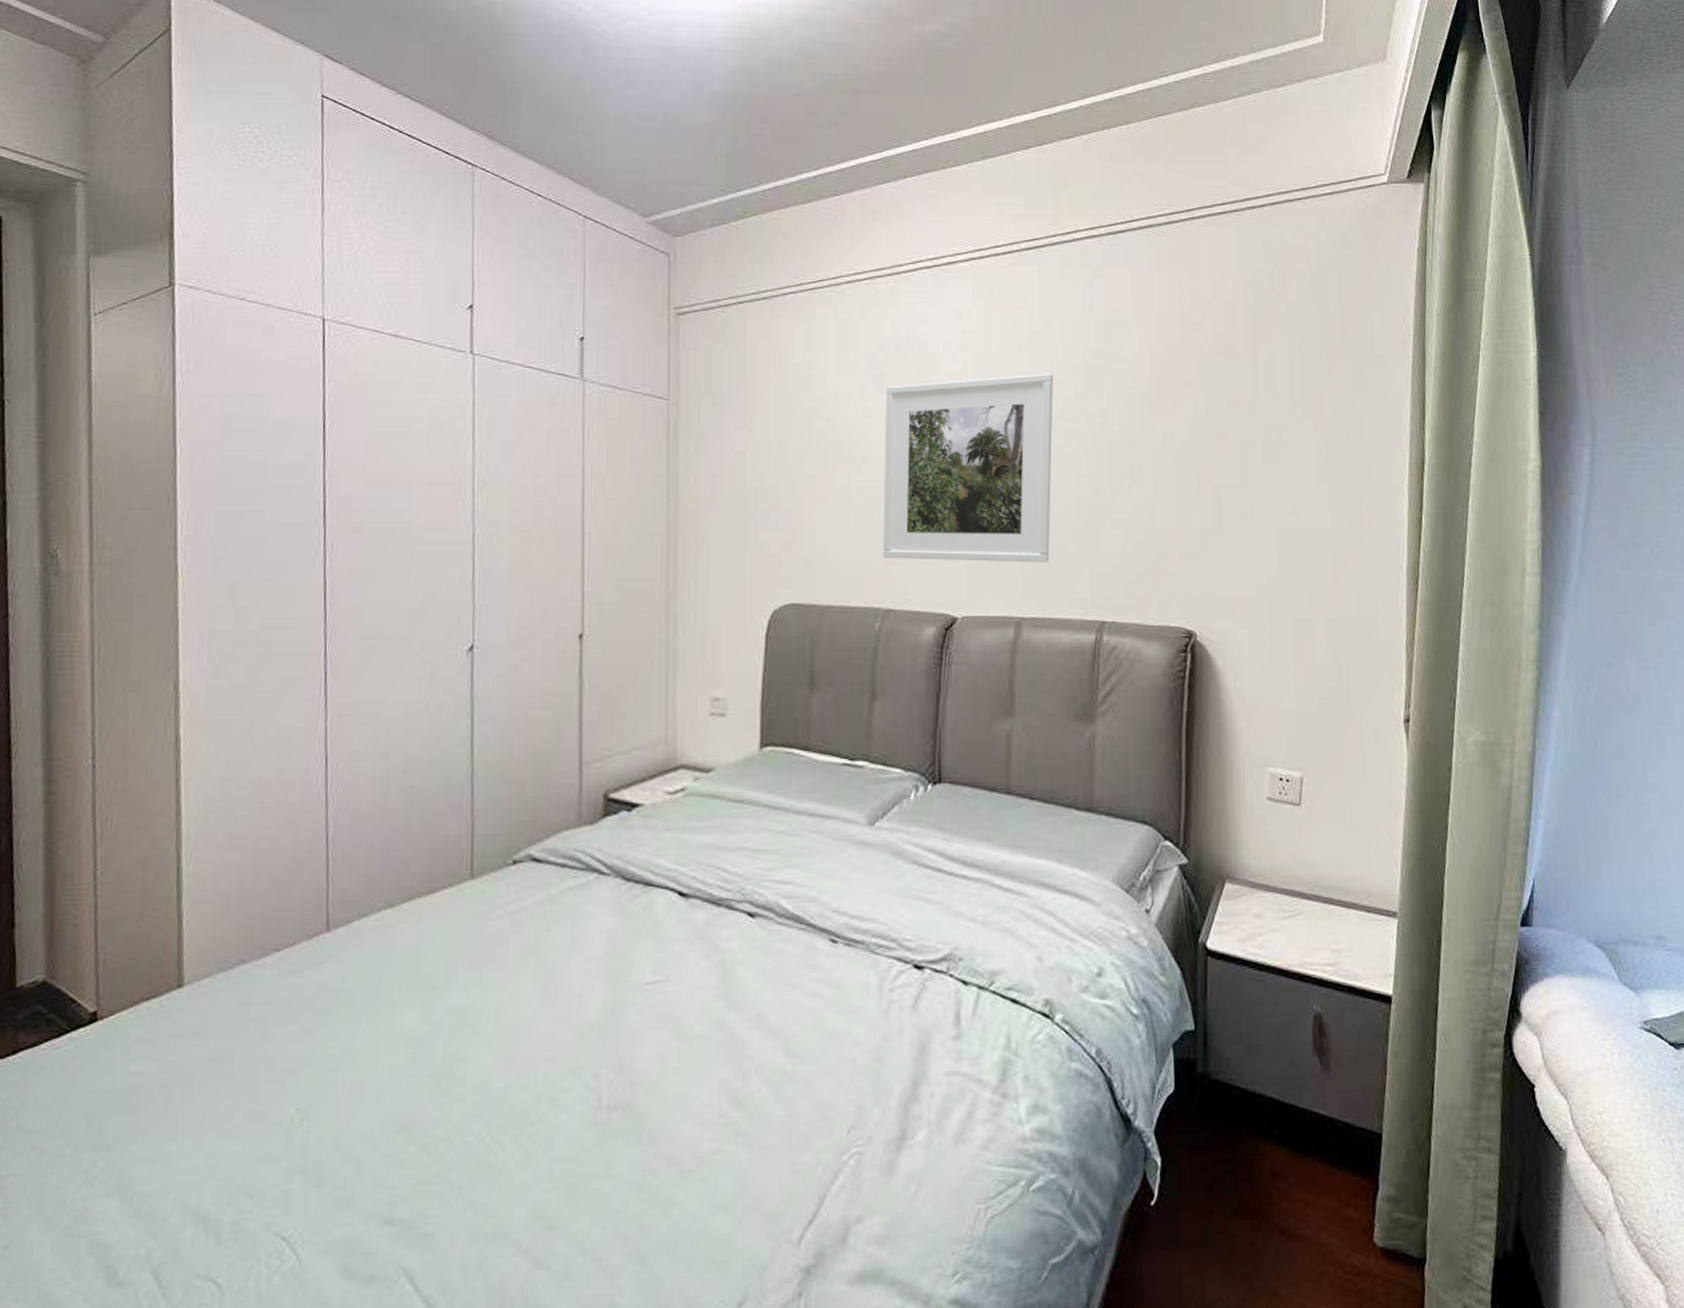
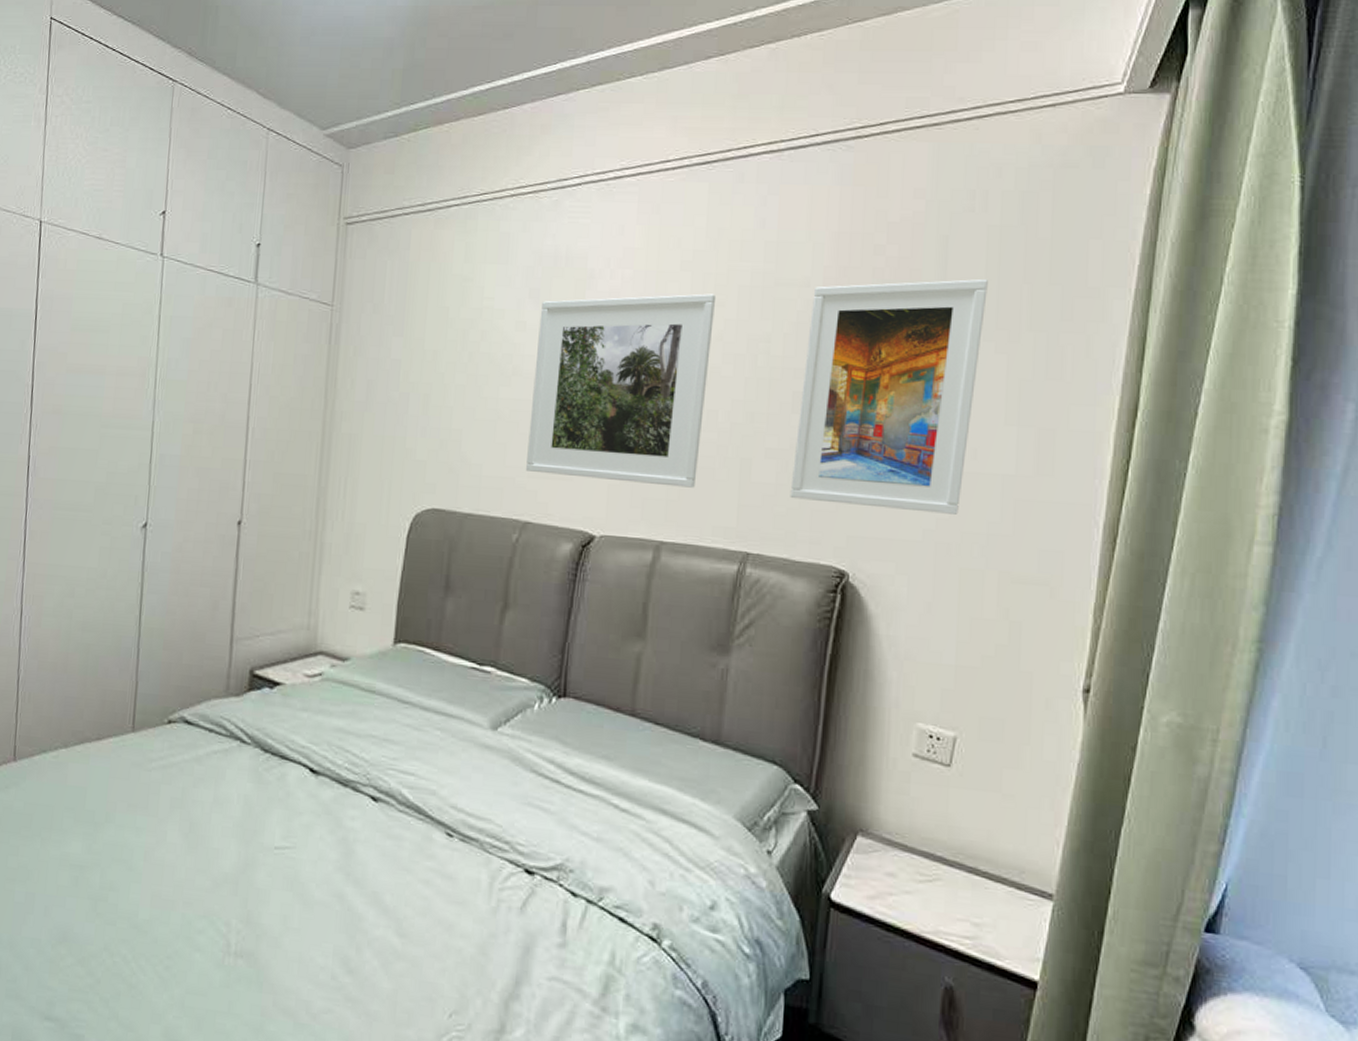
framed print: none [1137,351,1293,569] -> present [790,278,988,515]

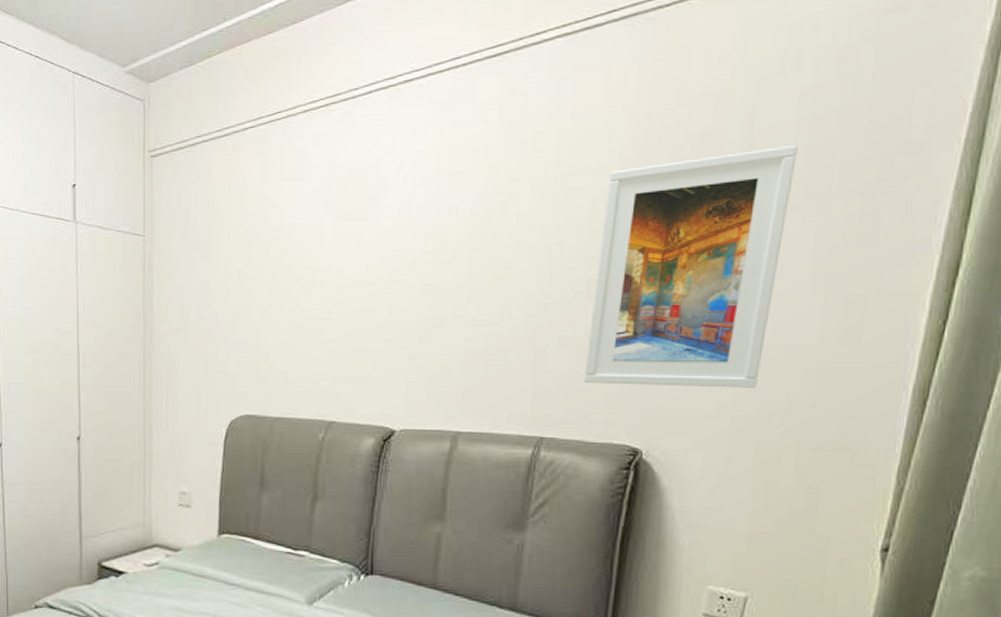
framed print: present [526,293,717,488] -> none [329,189,509,380]

